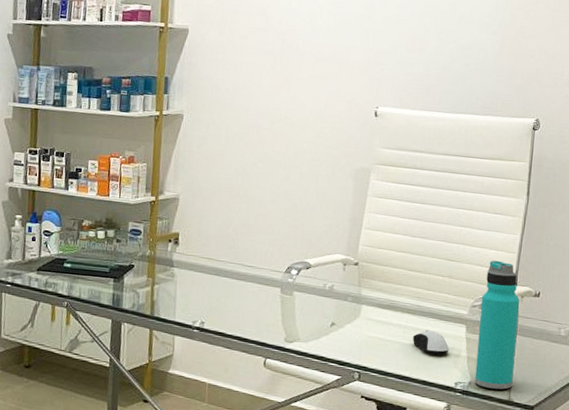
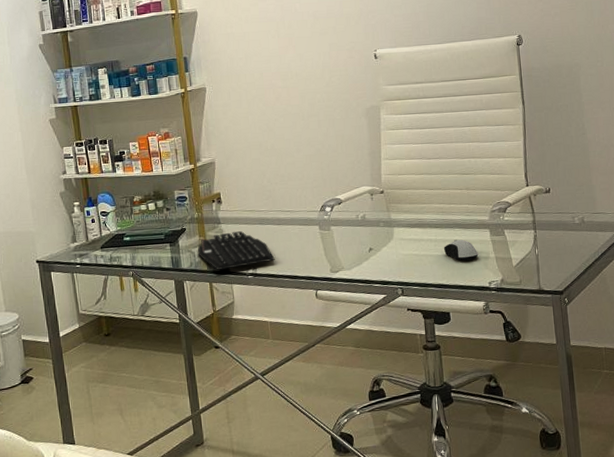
keyboard: none [143,277,226,318] -> present [198,231,275,270]
water bottle: present [474,260,520,390] -> none [498,166,540,282]

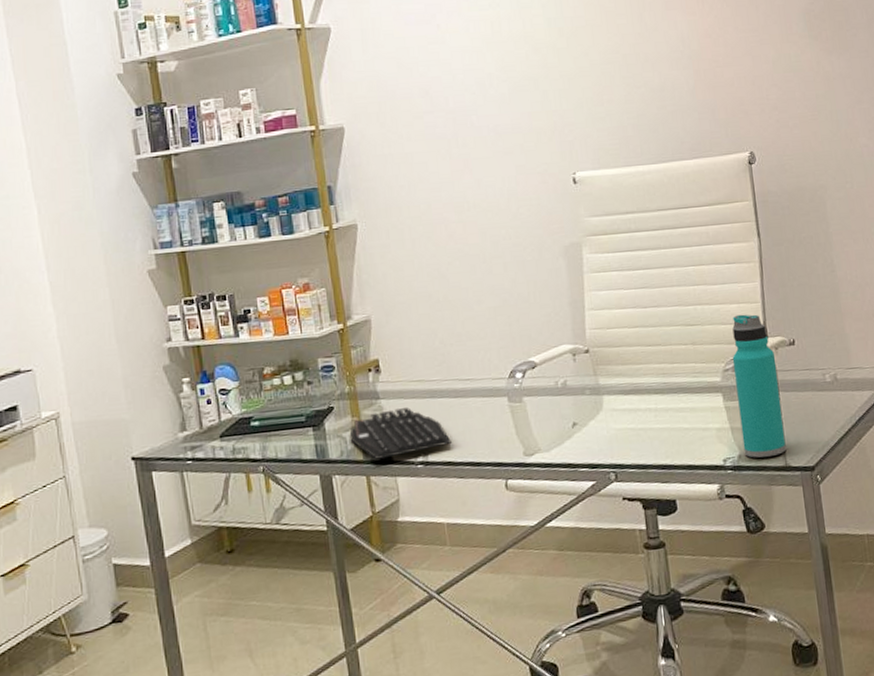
computer mouse: present [444,239,479,261] -> none [667,407,710,434]
water bottle: none [498,166,540,282] -> present [732,314,786,458]

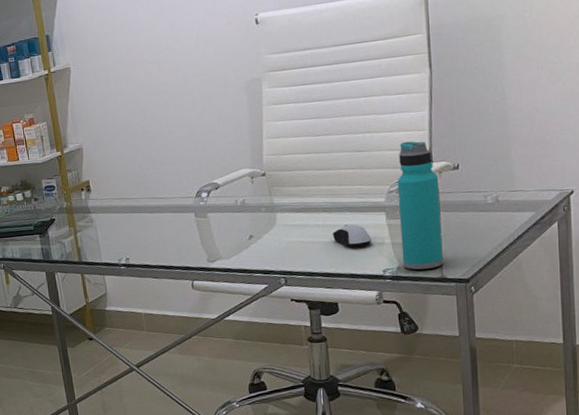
keyboard: present [350,408,452,459] -> none [68,220,148,261]
computer mouse: none [667,407,710,434] -> present [333,224,372,247]

